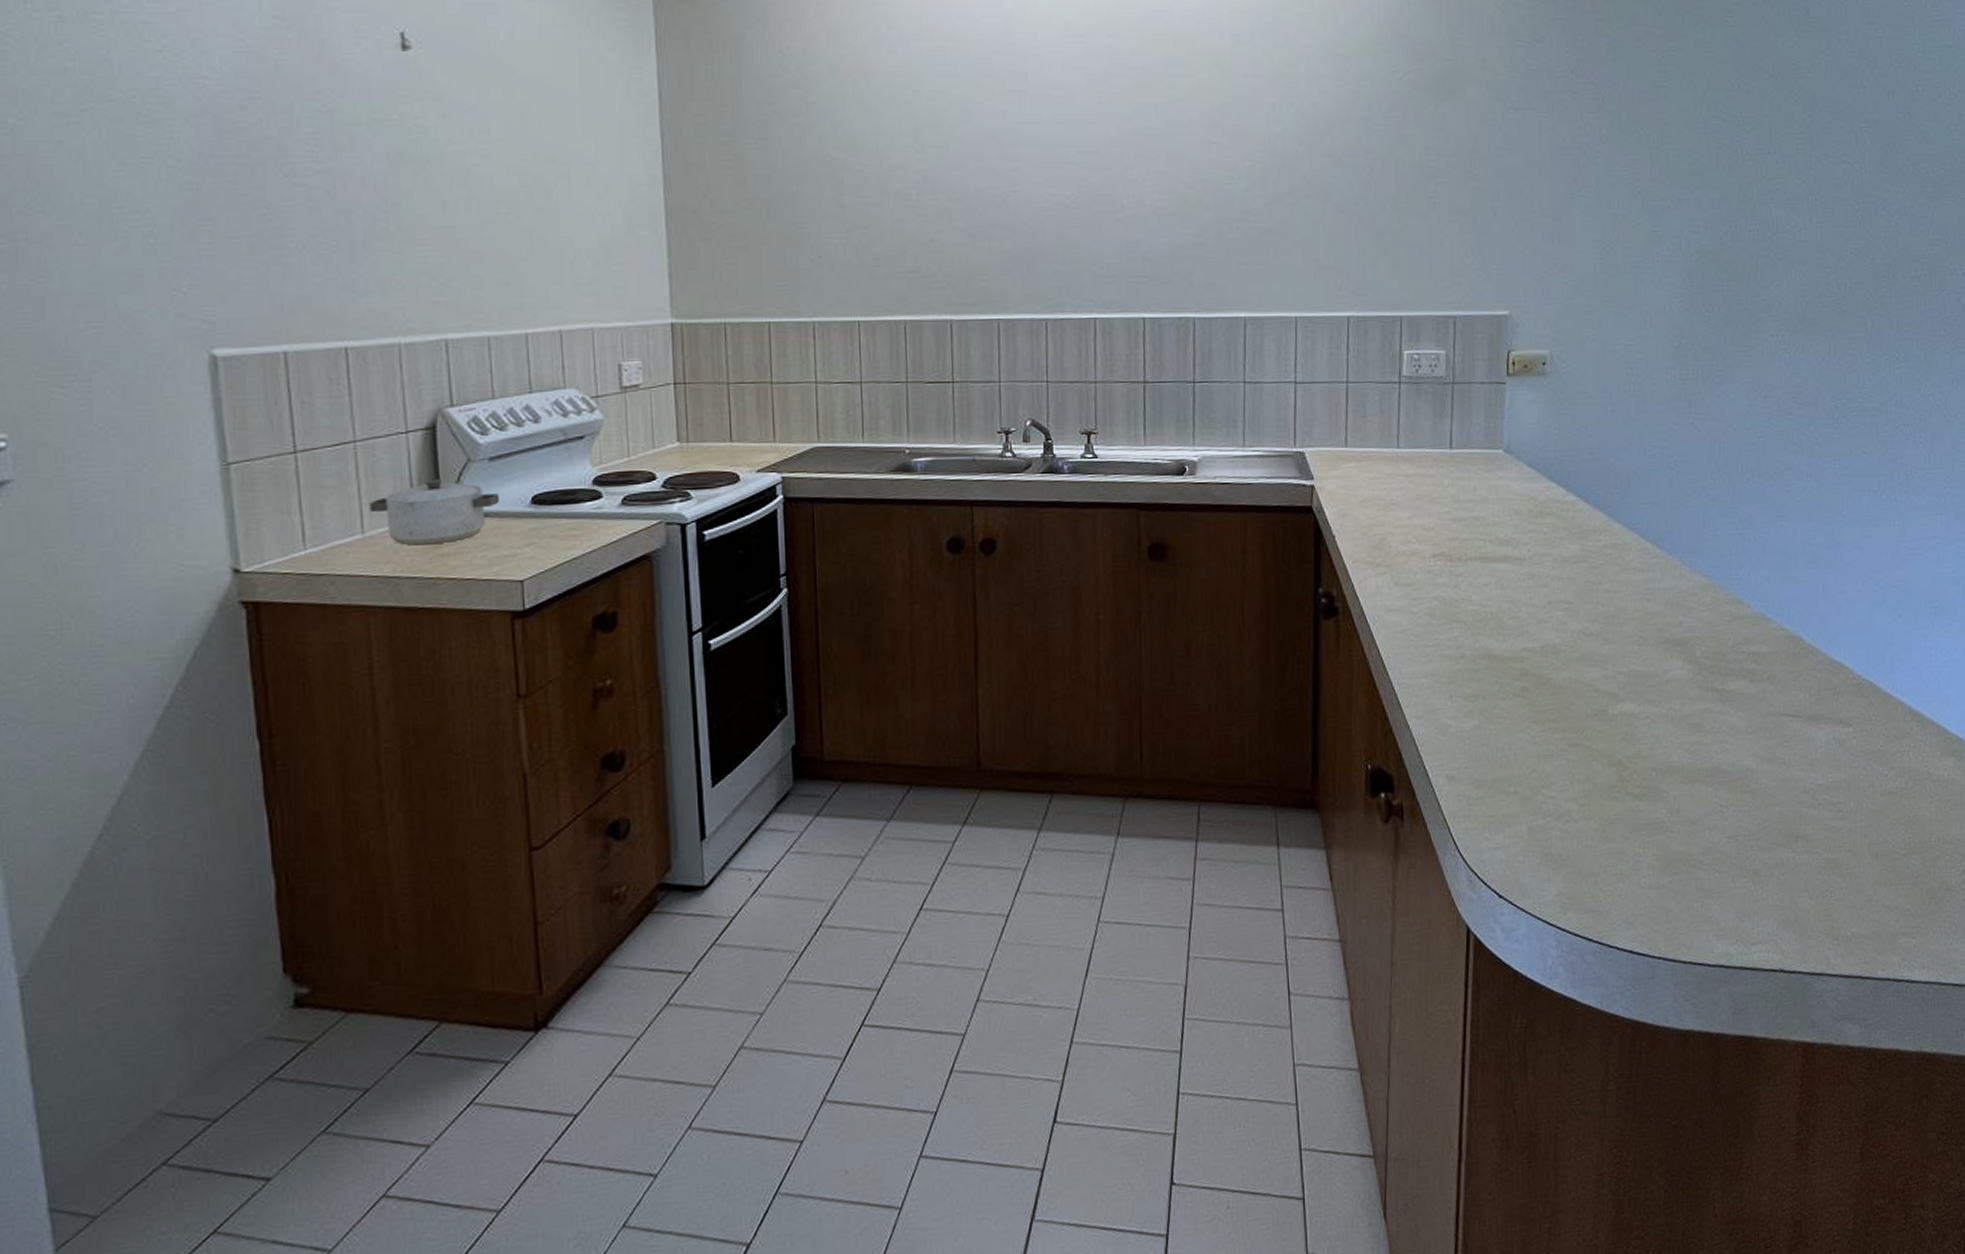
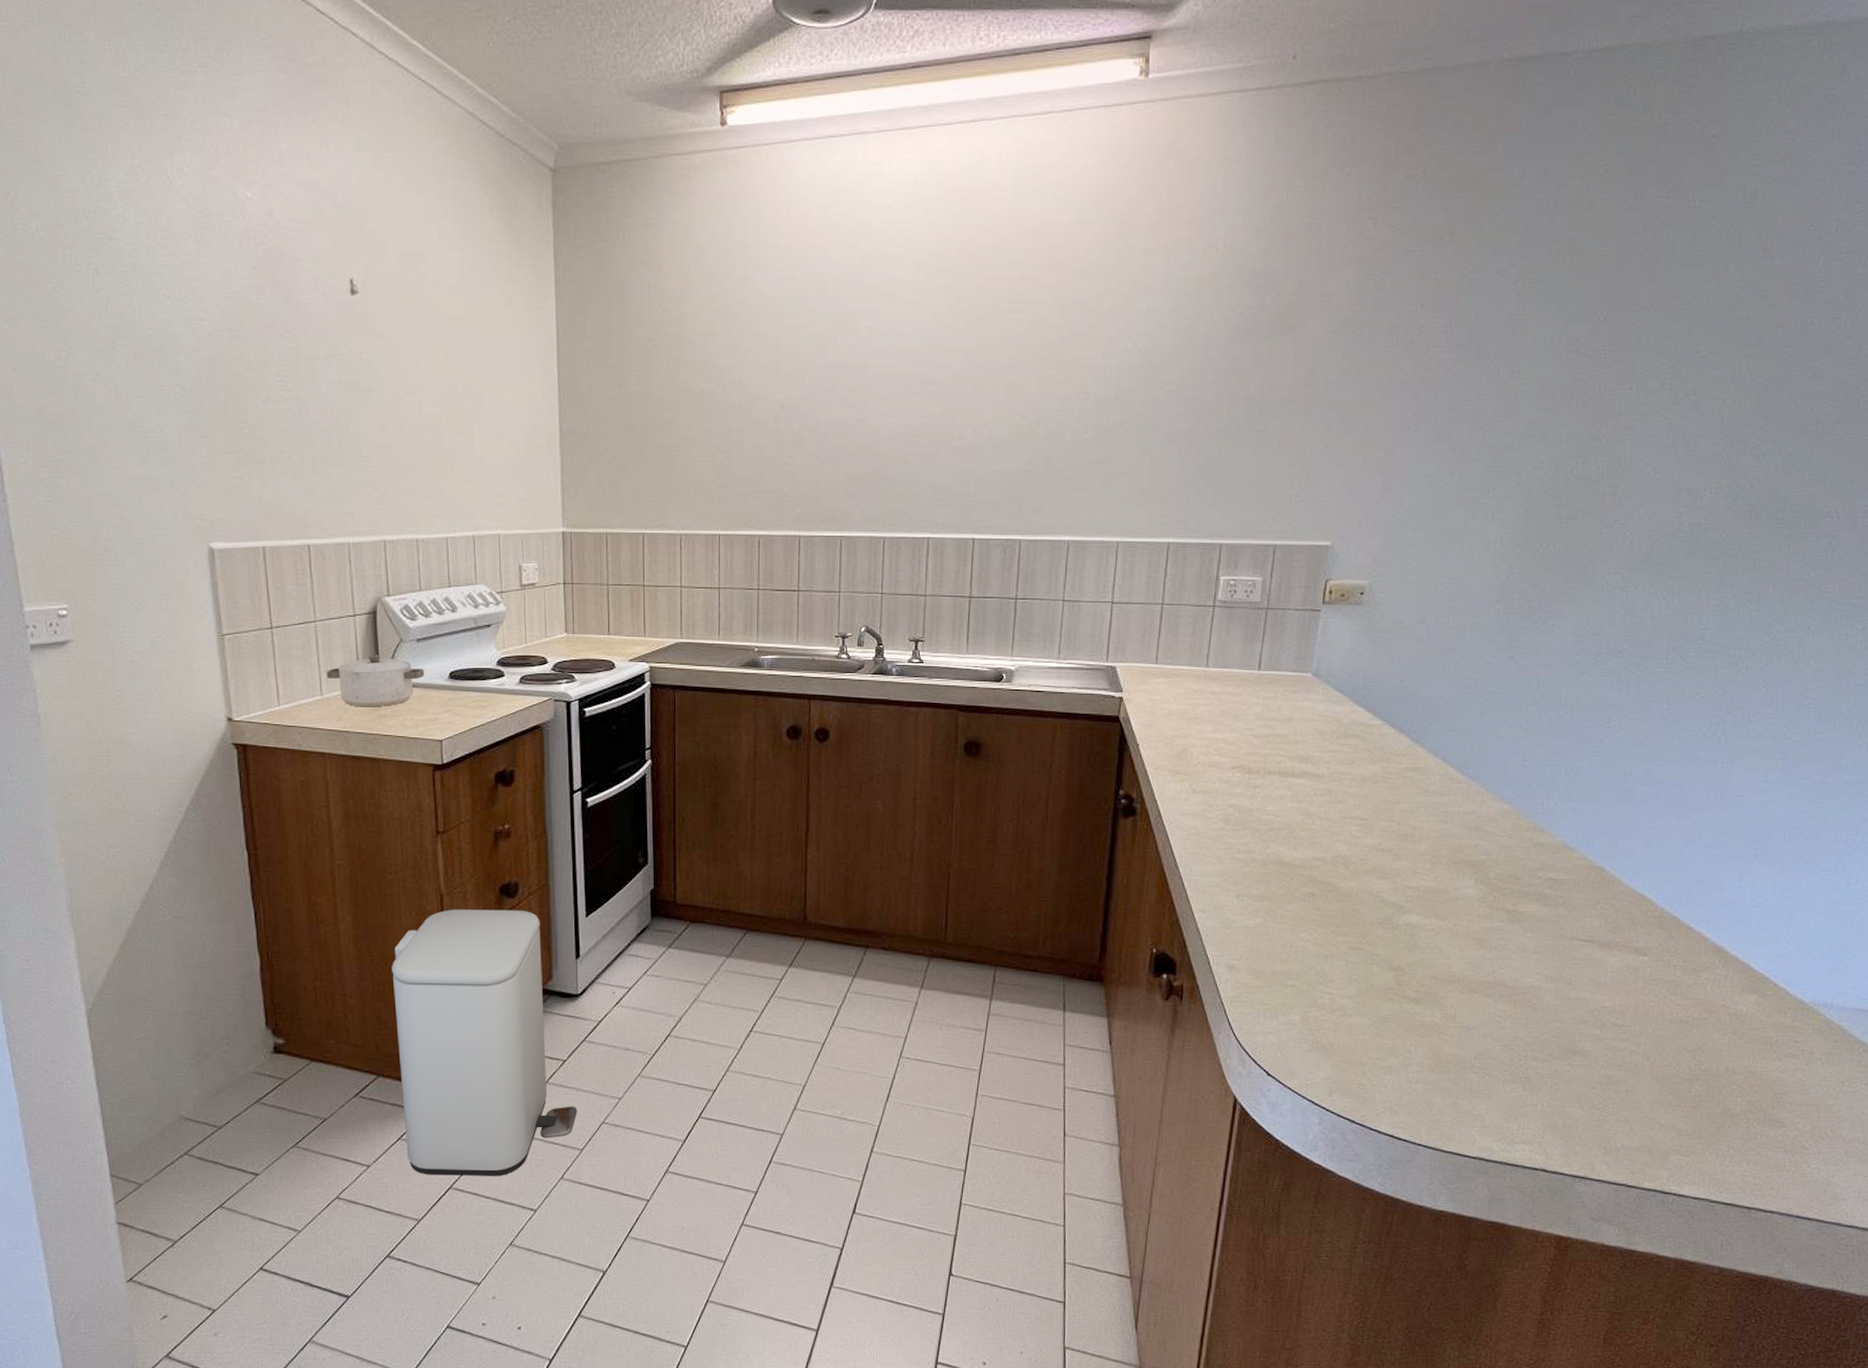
pedal bin: none [459,785,708,1148] -> present [392,909,578,1176]

